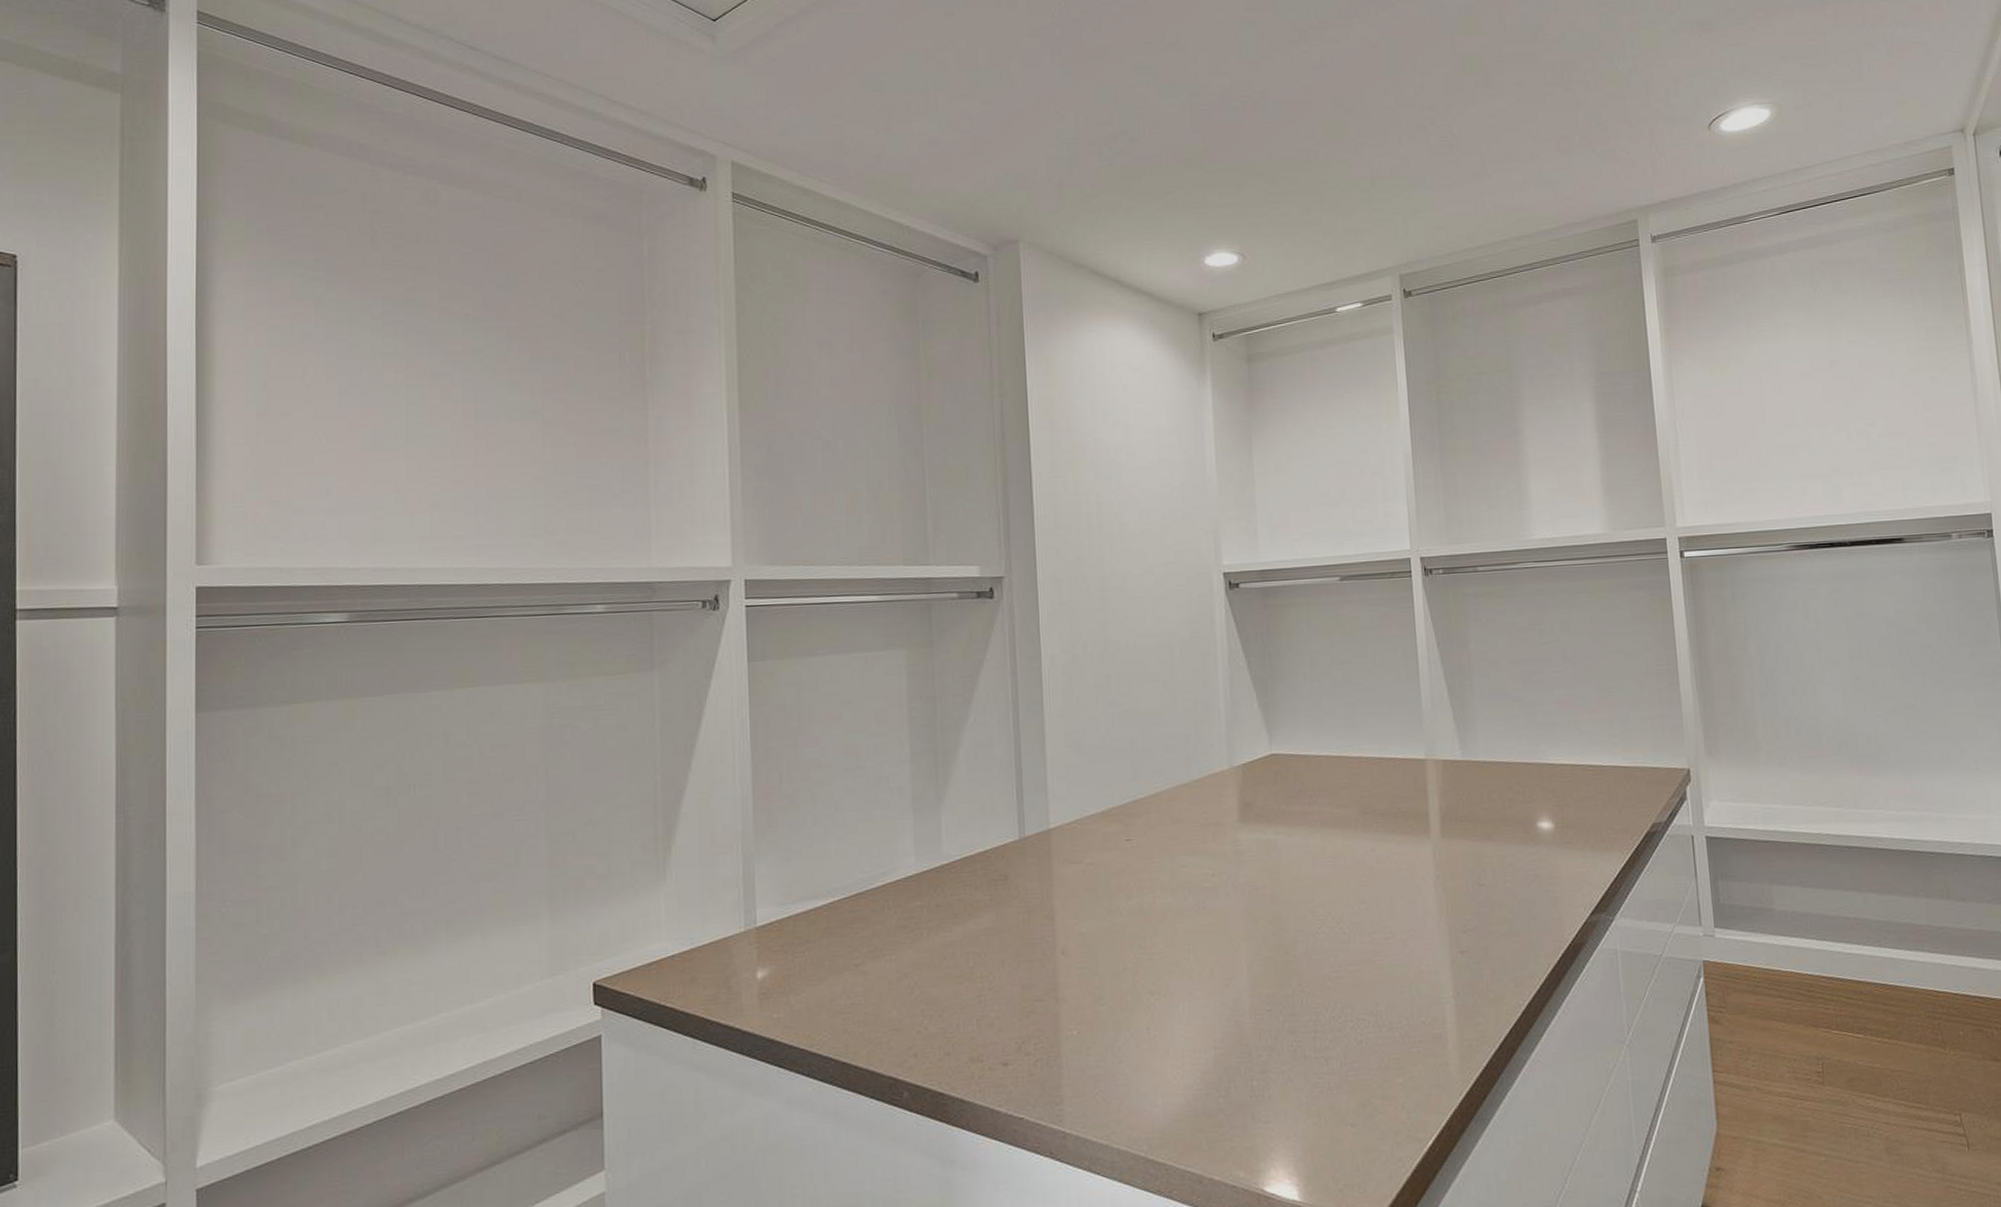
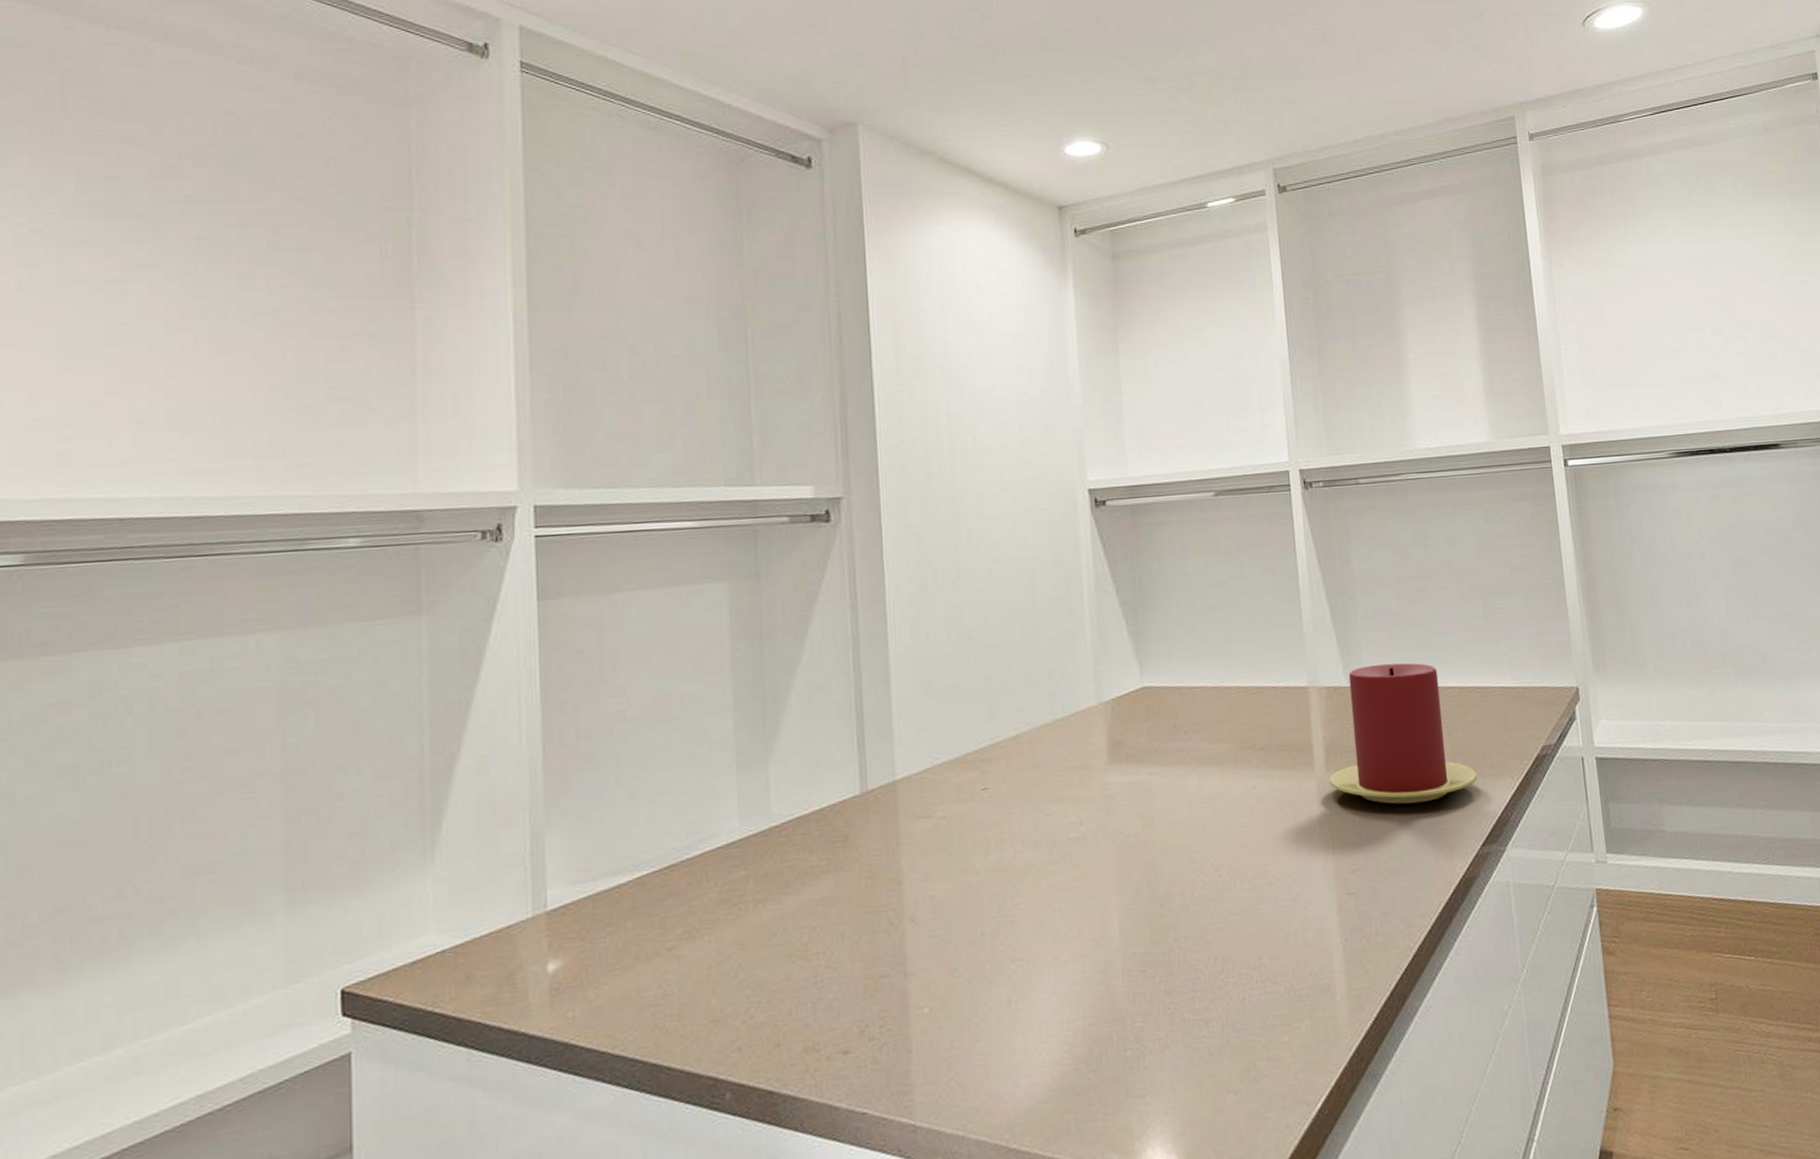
candle: none [1444,740,1588,872] -> present [1329,662,1478,805]

